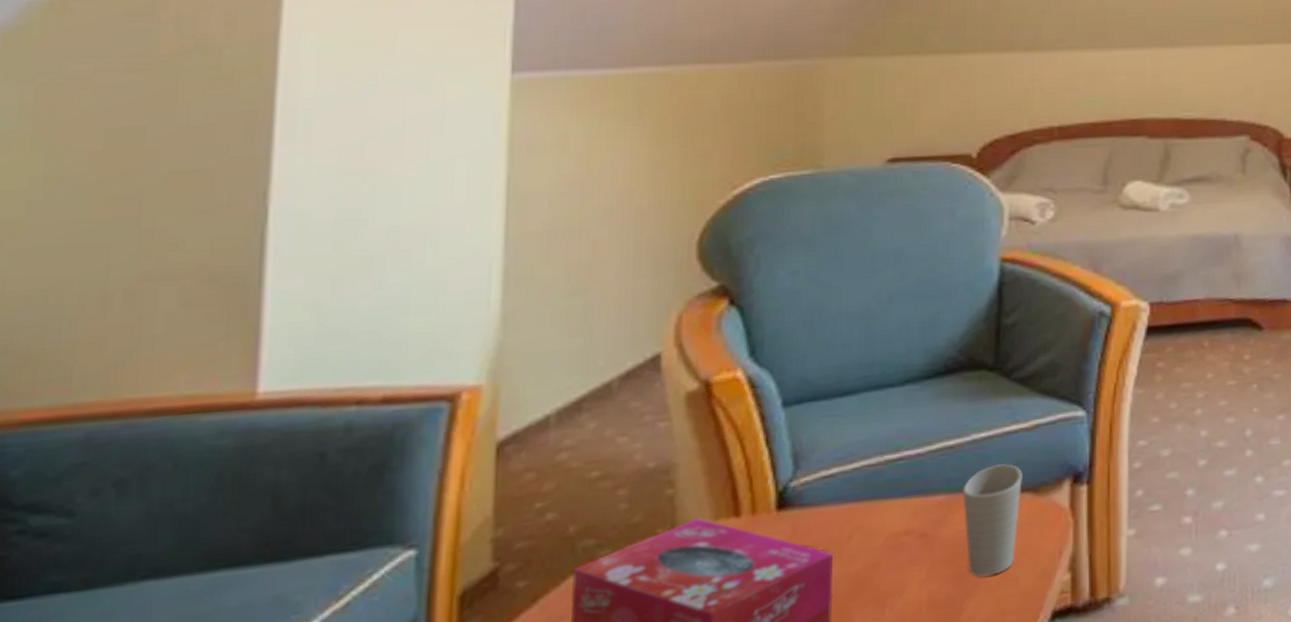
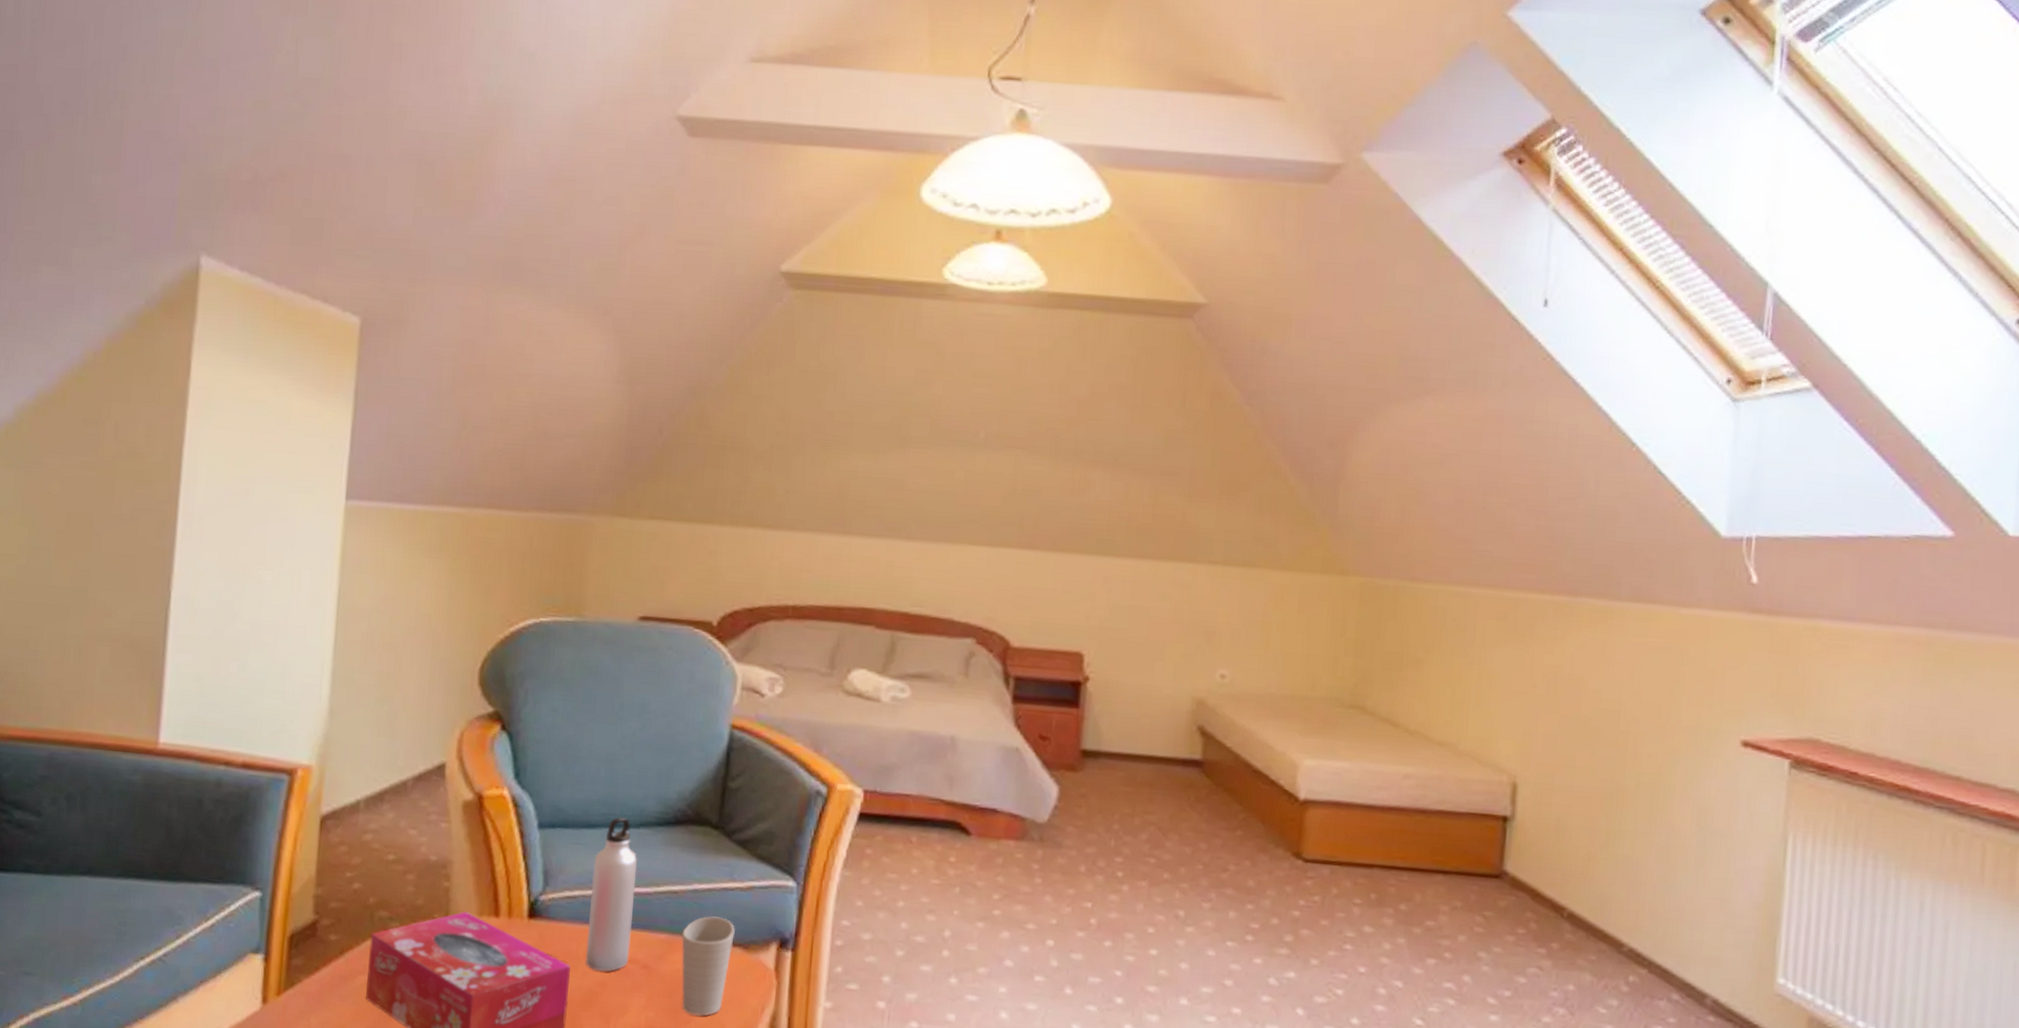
water bottle: none [850,376,905,553] -> present [585,817,638,972]

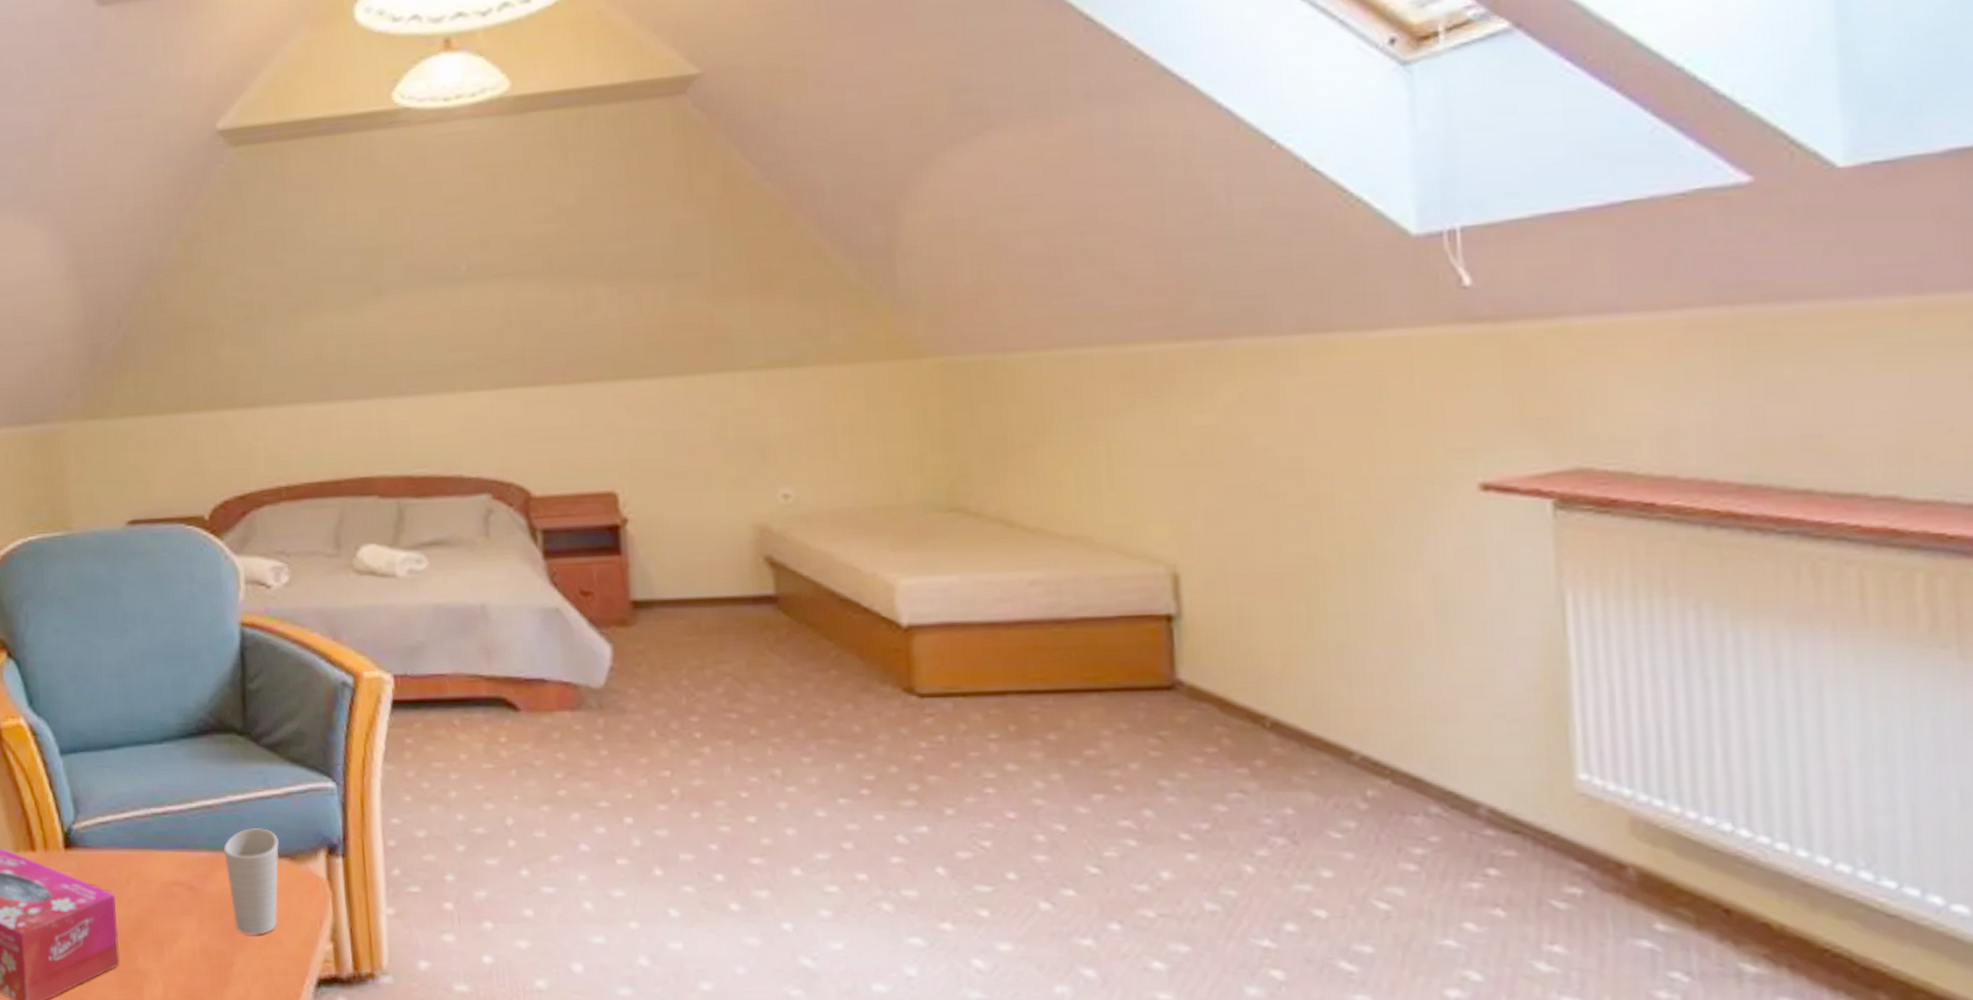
water bottle: present [585,817,638,972] -> none [121,733,173,898]

